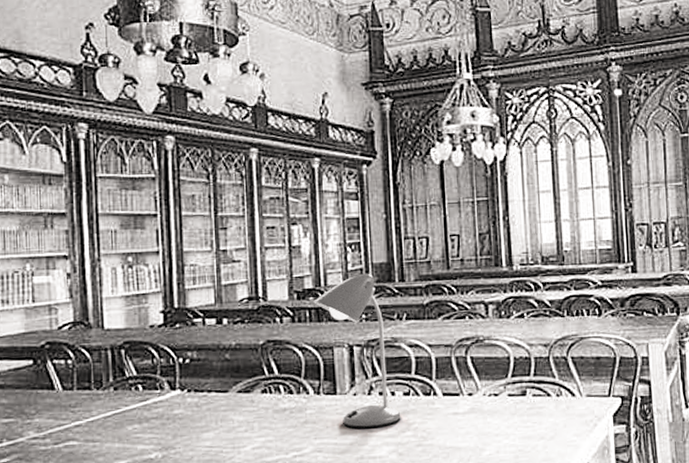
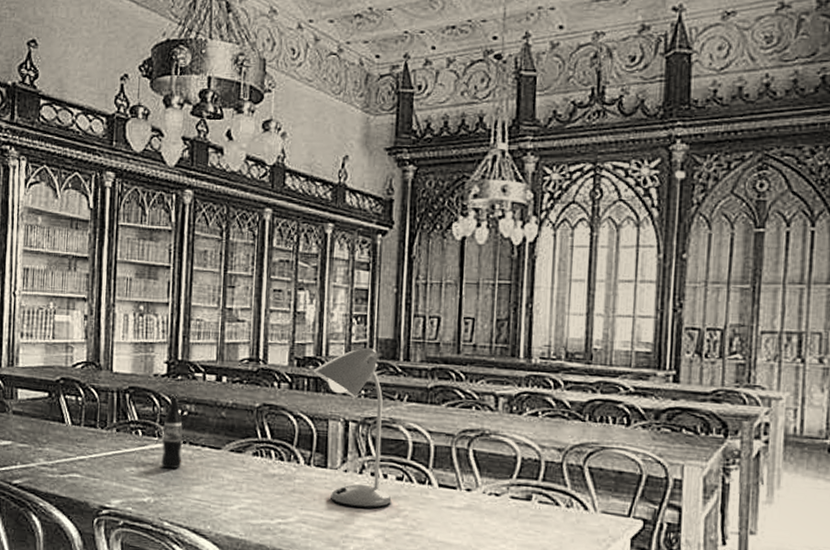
bottle: none [164,347,188,421] -> present [161,398,183,469]

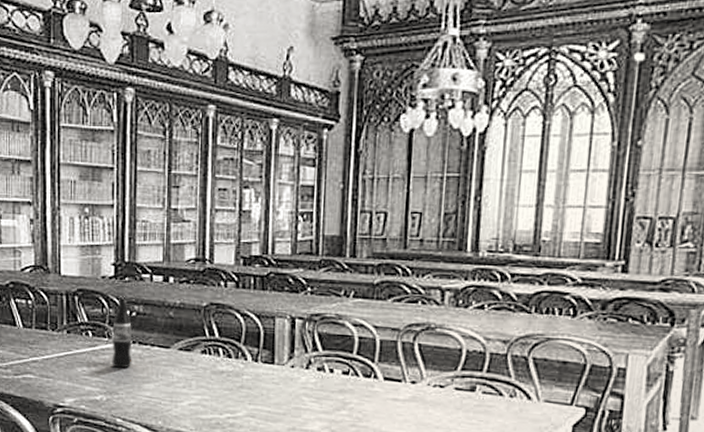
desk lamp: present [313,347,392,509] -> none [259,245,338,403]

